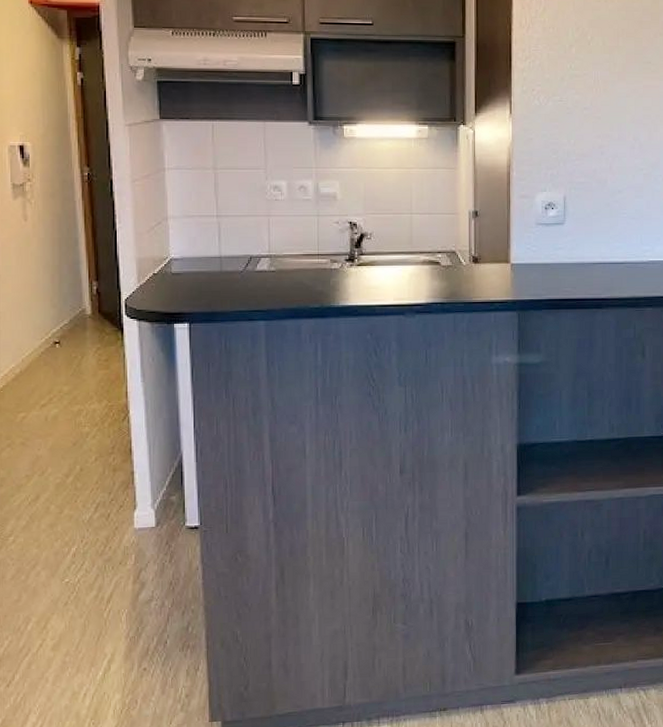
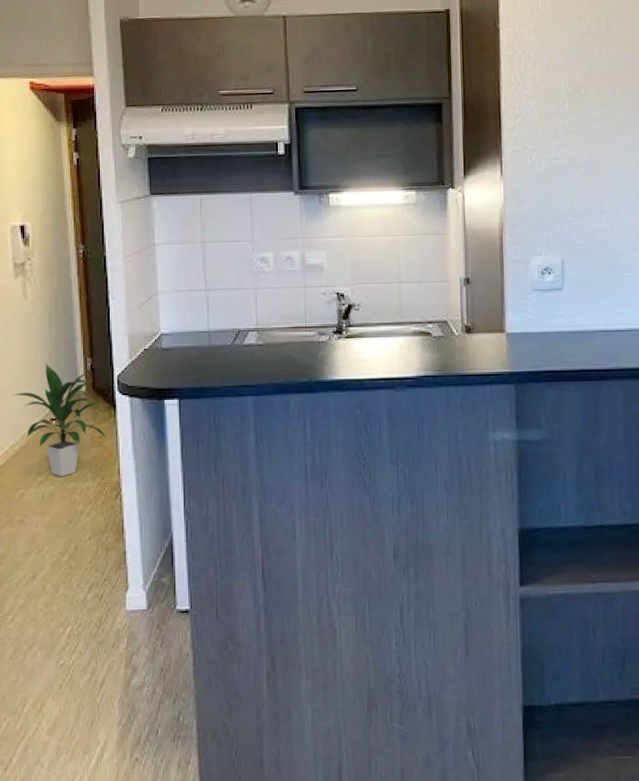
indoor plant: none [12,287,113,400] -> present [12,364,106,477]

